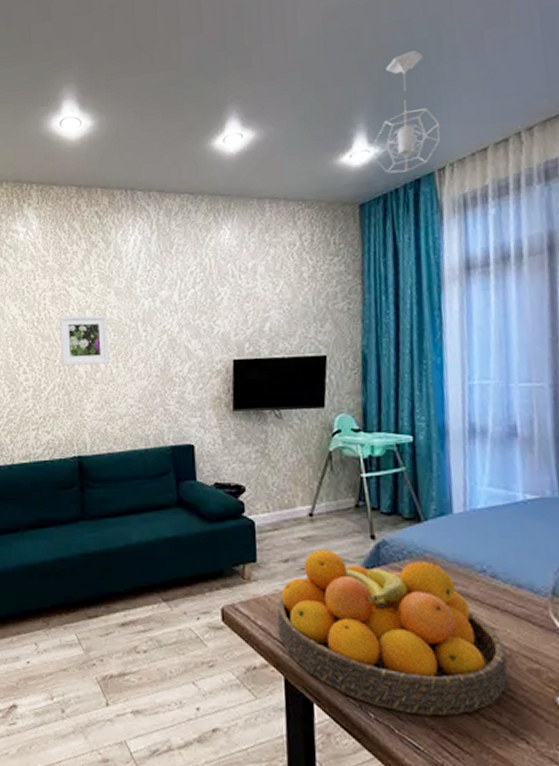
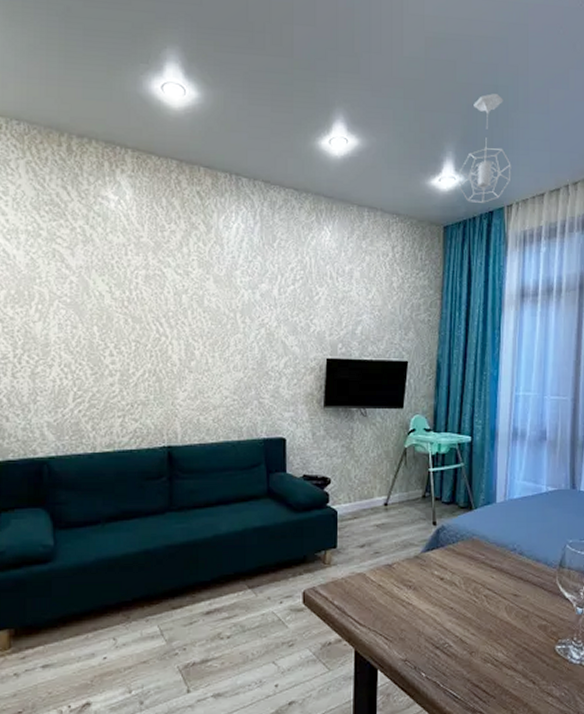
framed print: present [58,314,110,366] -> none [151,298,206,352]
fruit bowl: present [277,549,508,716] -> none [351,535,524,670]

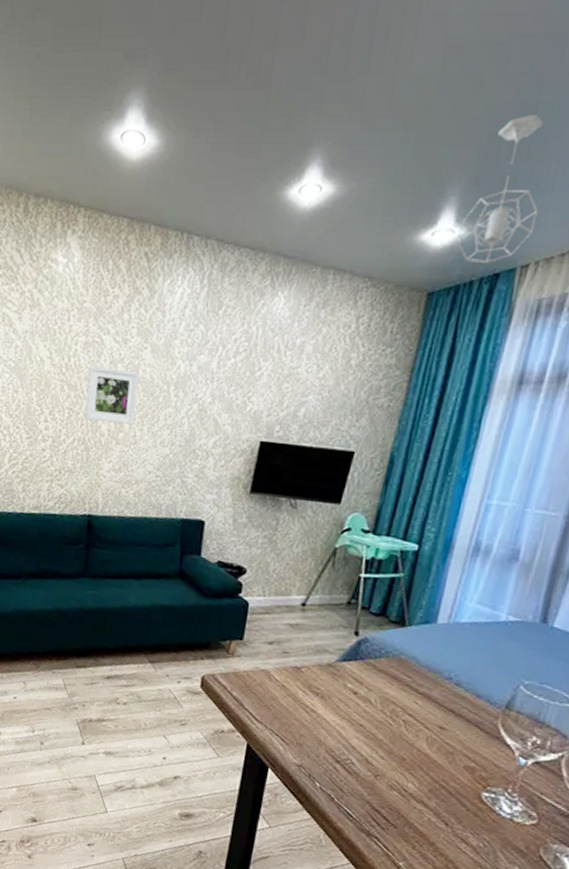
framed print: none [151,298,206,352] -> present [85,365,139,425]

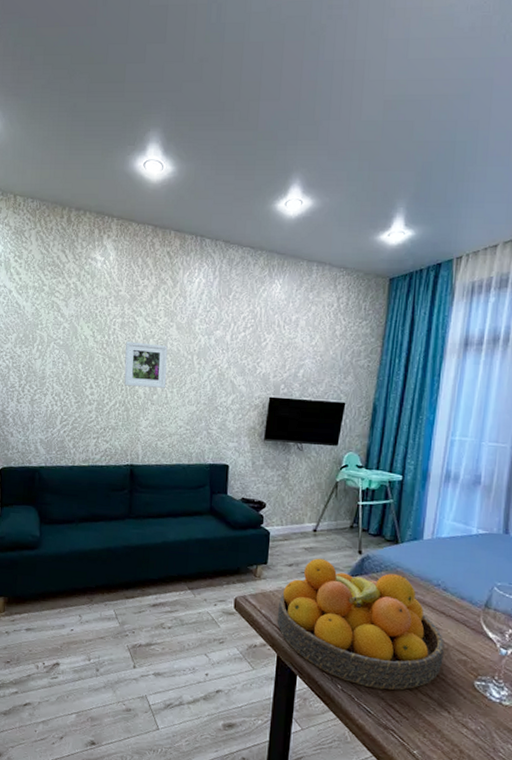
fruit bowl: none [249,637,450,795] -> present [276,558,445,690]
pendant light: present [456,113,544,263] -> none [407,148,464,256]

